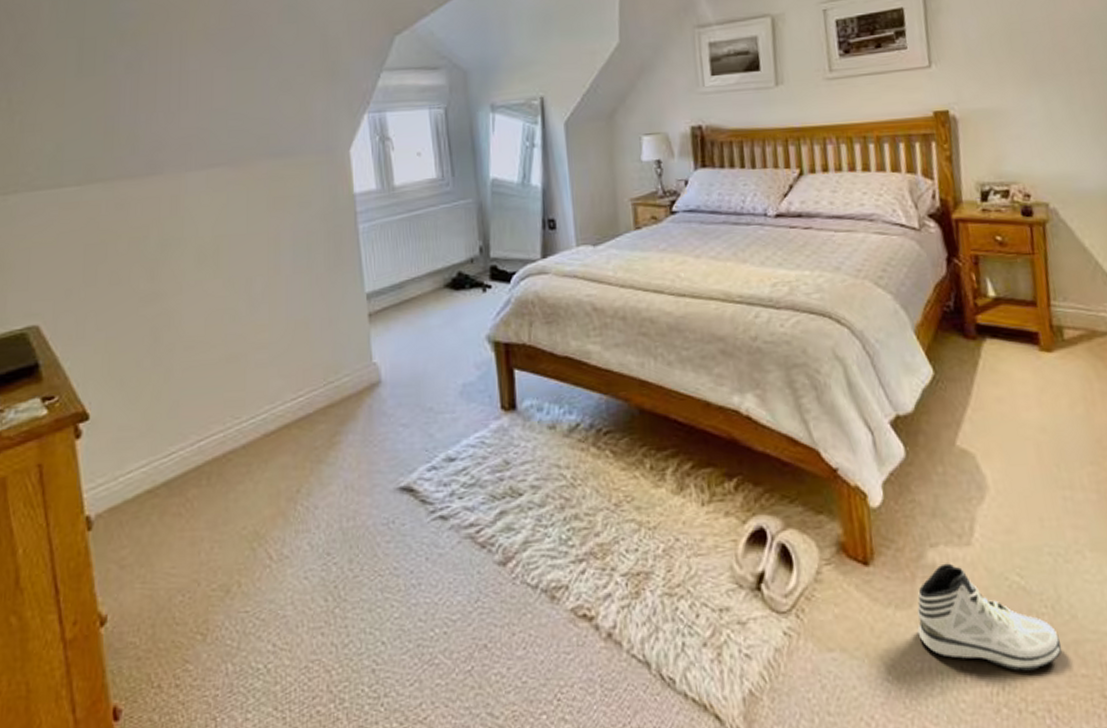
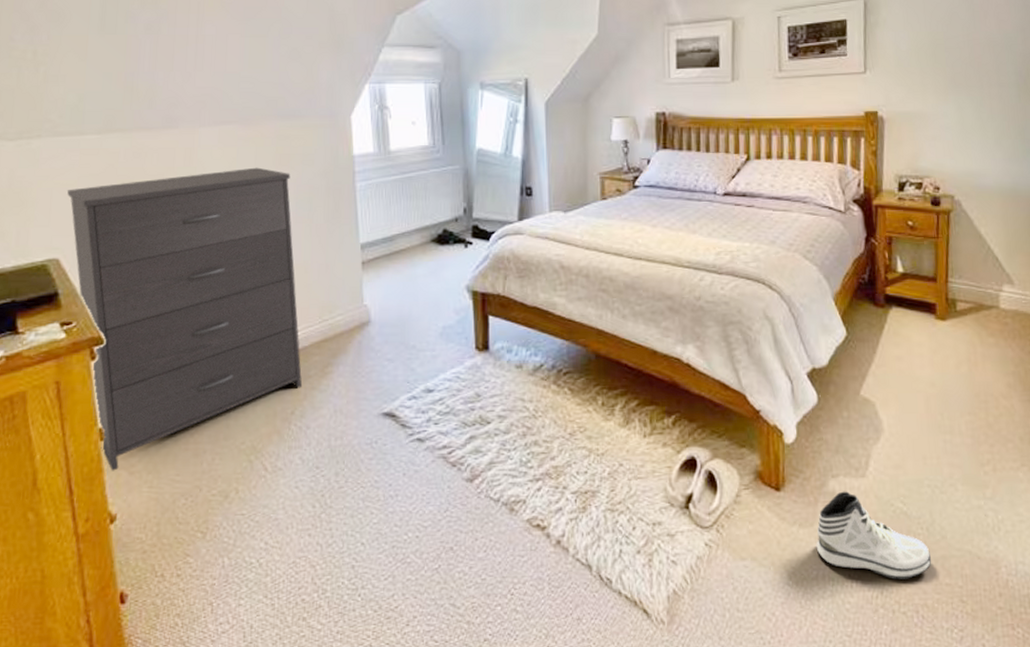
dresser: none [47,213,307,565] -> present [67,167,302,471]

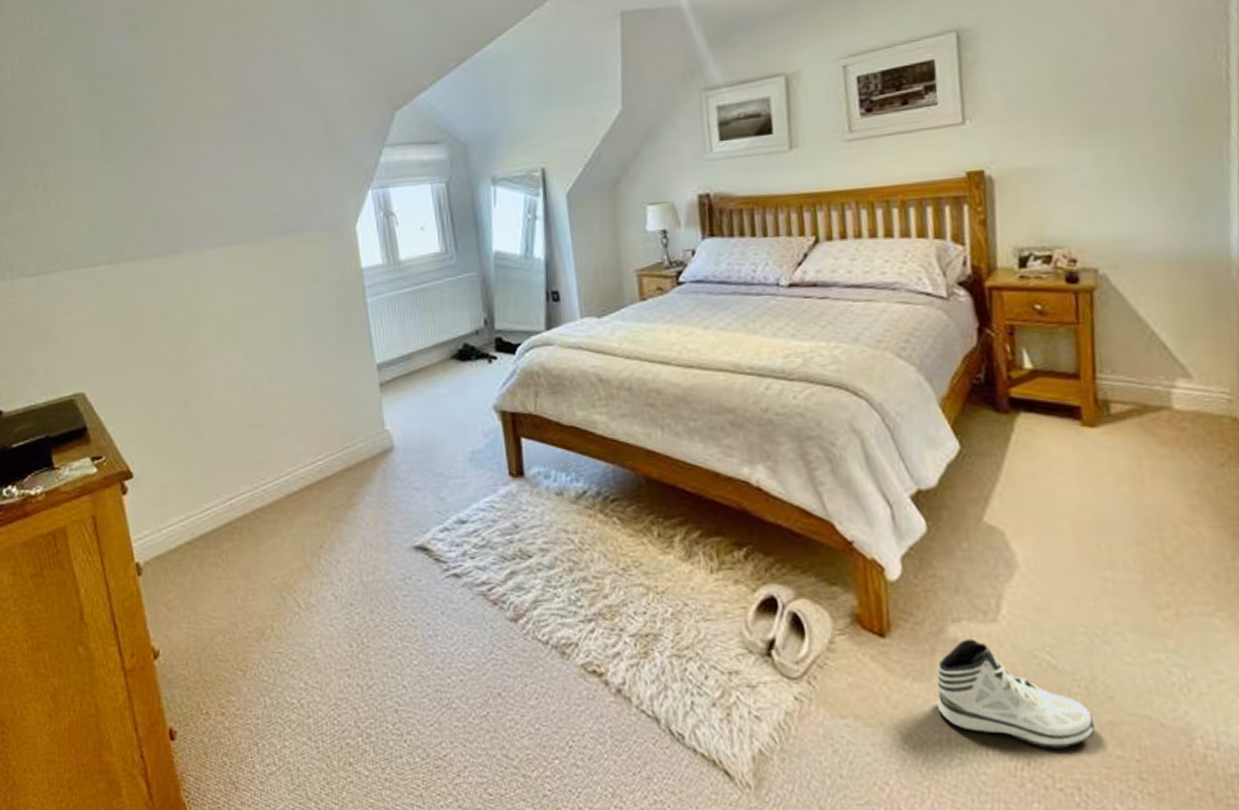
dresser: present [67,167,302,471] -> none [87,288,328,606]

